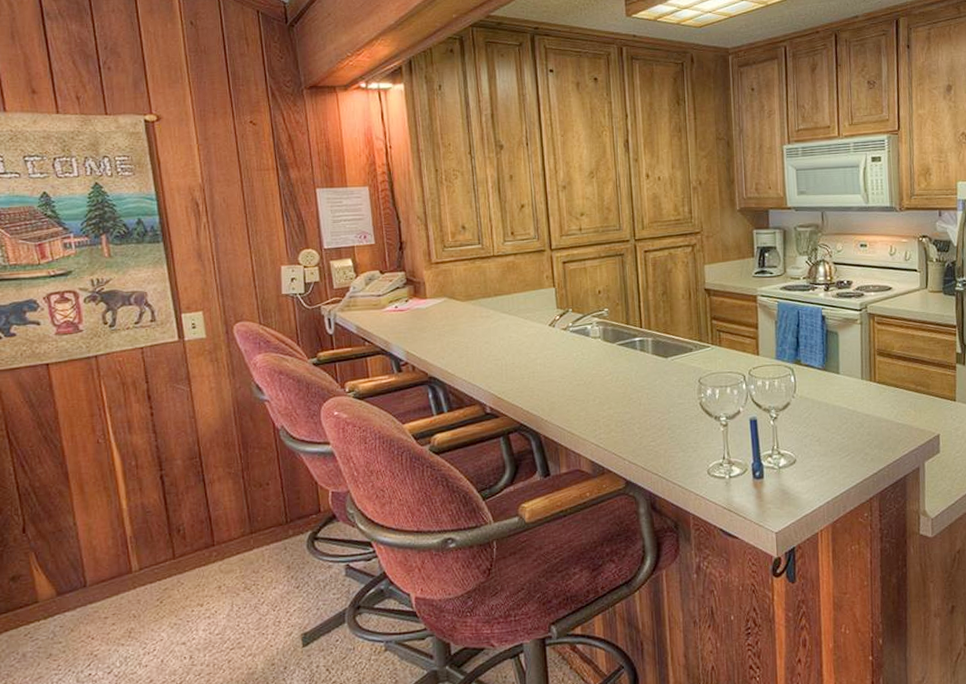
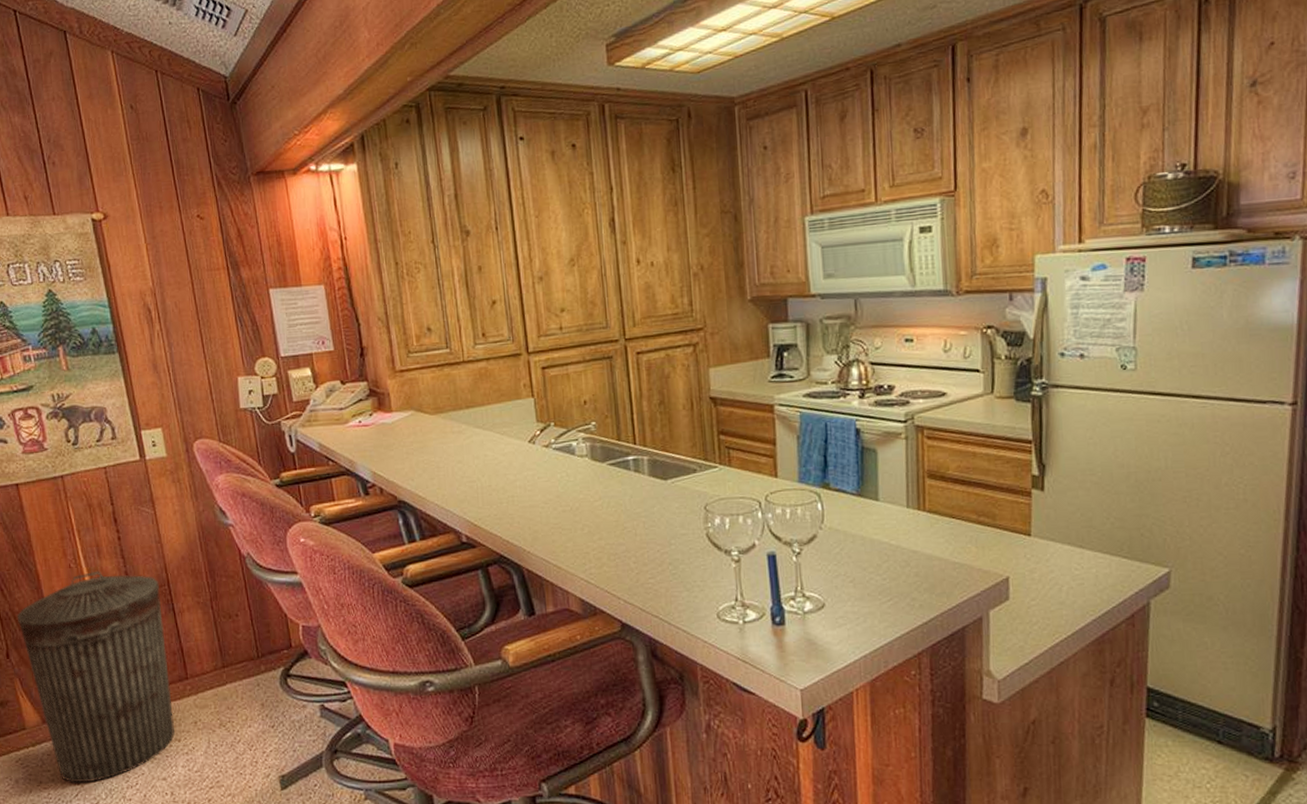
trash can: none [37,445,198,653] -> present [16,570,175,783]

